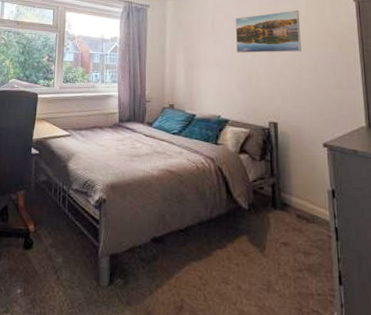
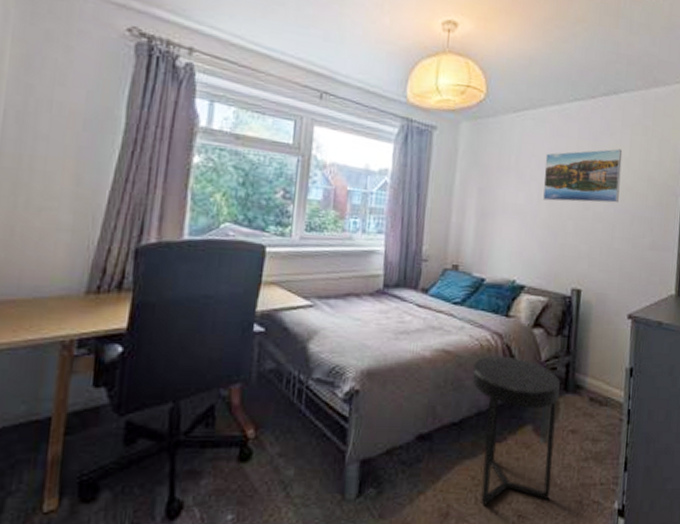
side table: none [192,175,271,305] -> present [472,355,560,506]

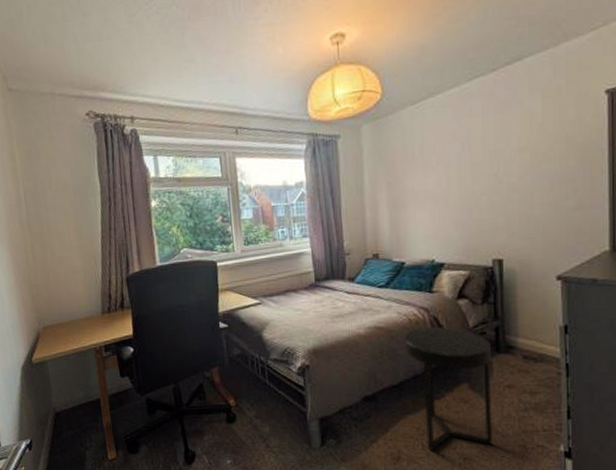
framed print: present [543,148,623,203] -> none [450,116,534,182]

